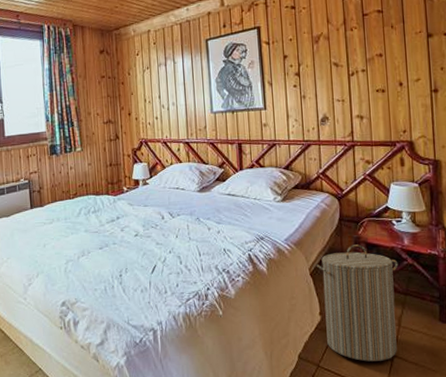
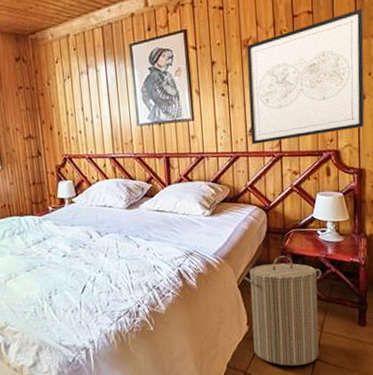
wall art: none [318,8,438,134] -> present [246,9,365,145]

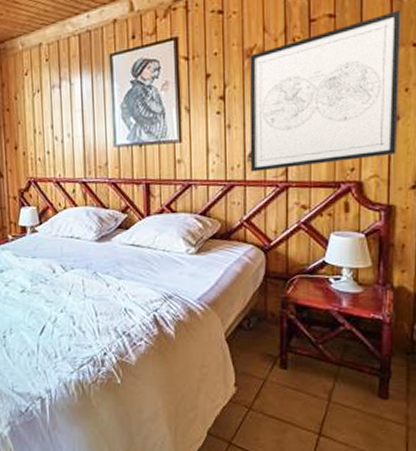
laundry hamper: present [244,255,322,366] -> none [233,306,333,440]

